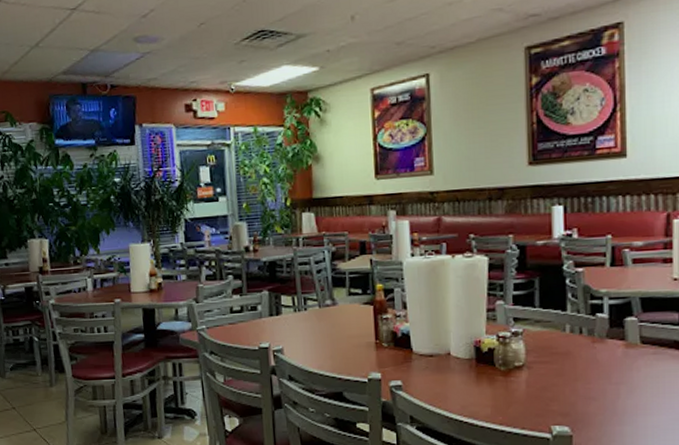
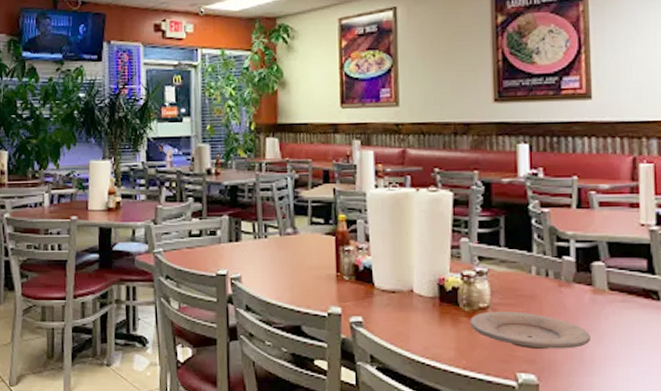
plate: none [506,368,623,403] -> present [470,311,590,349]

